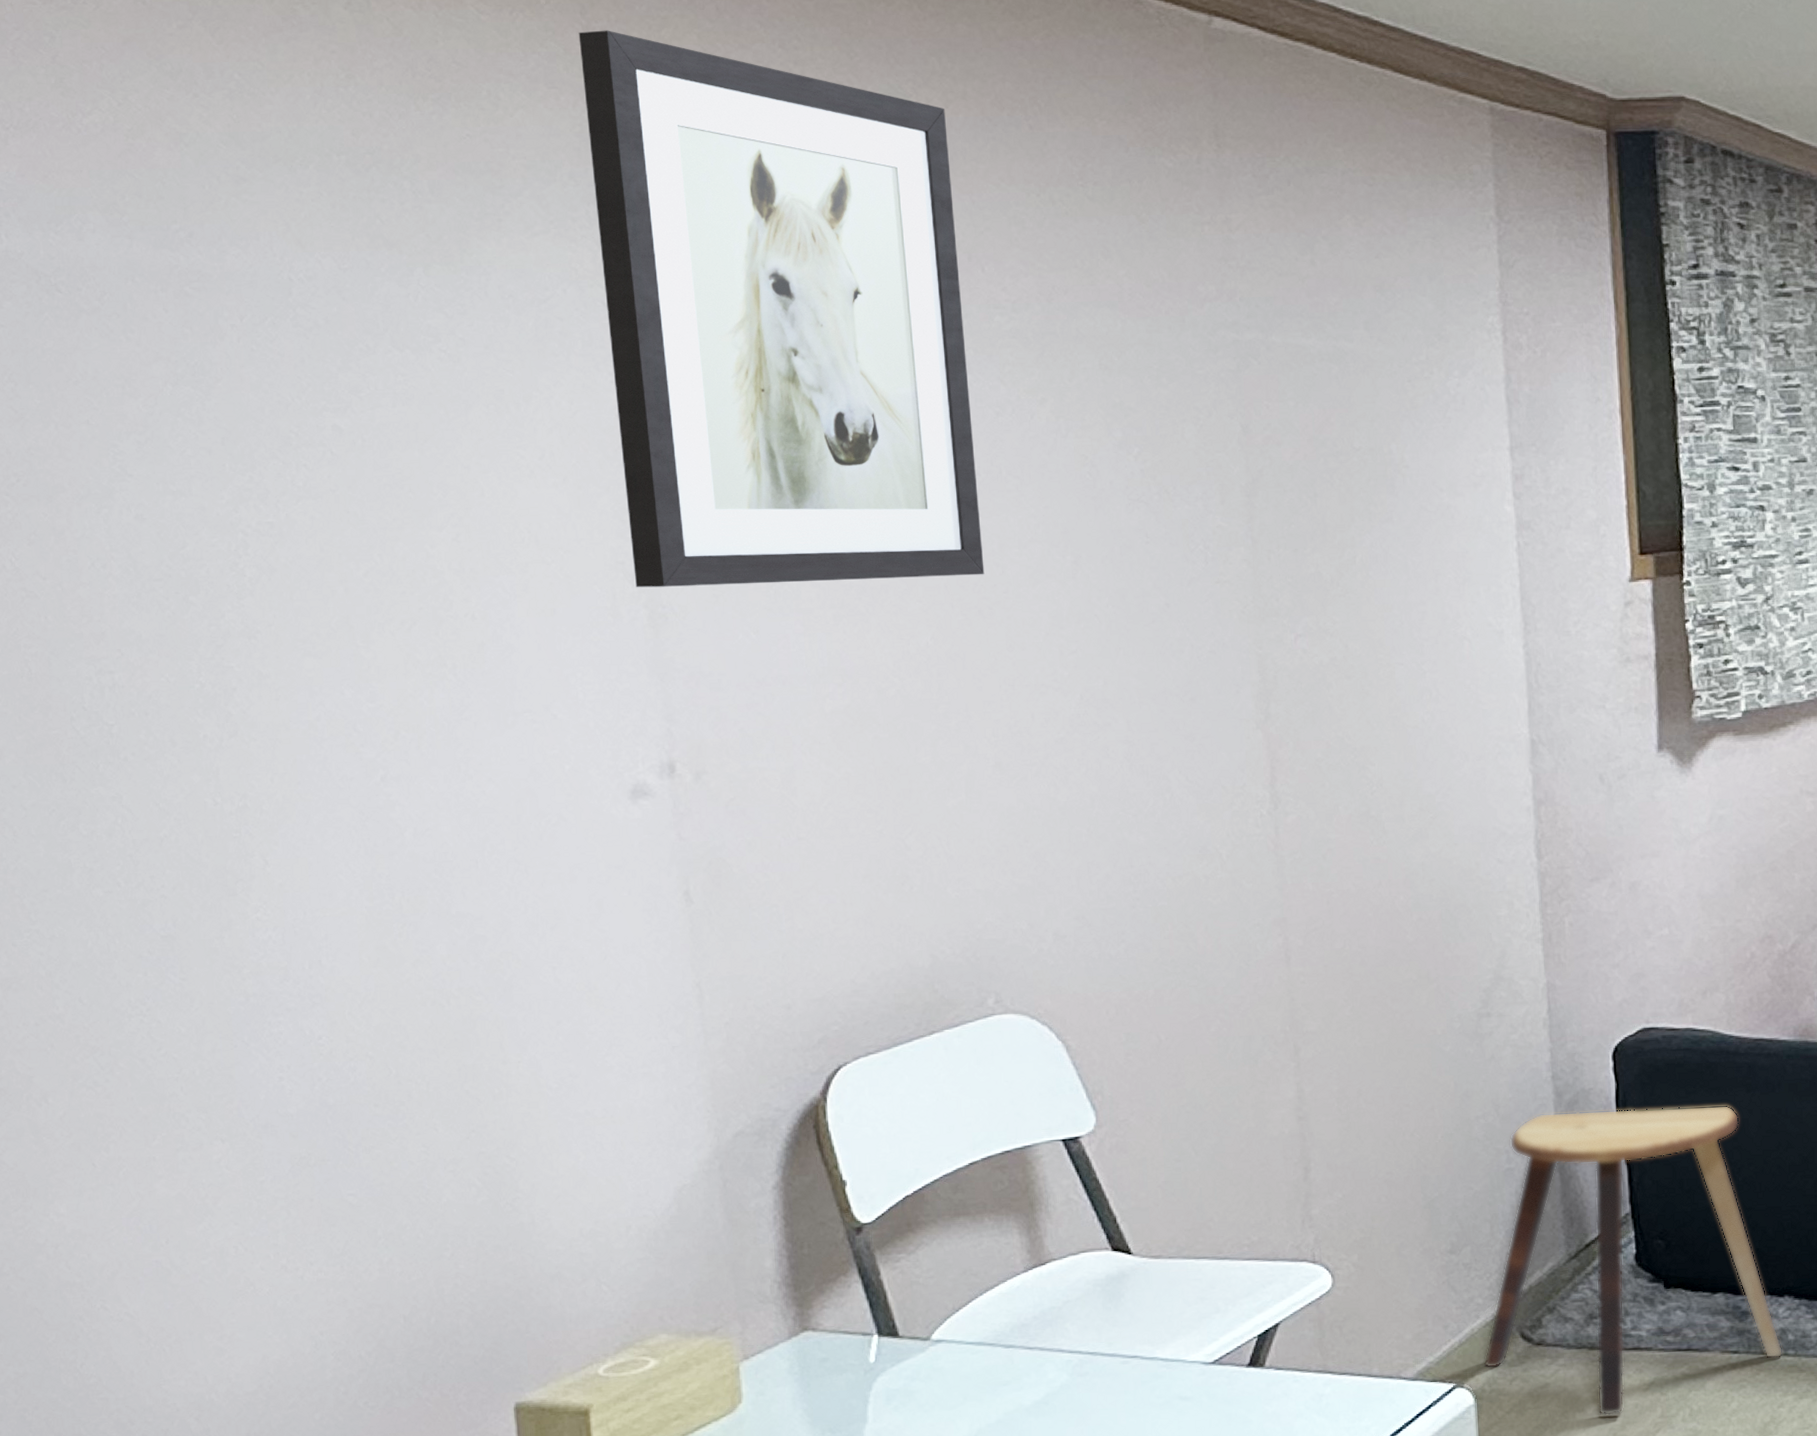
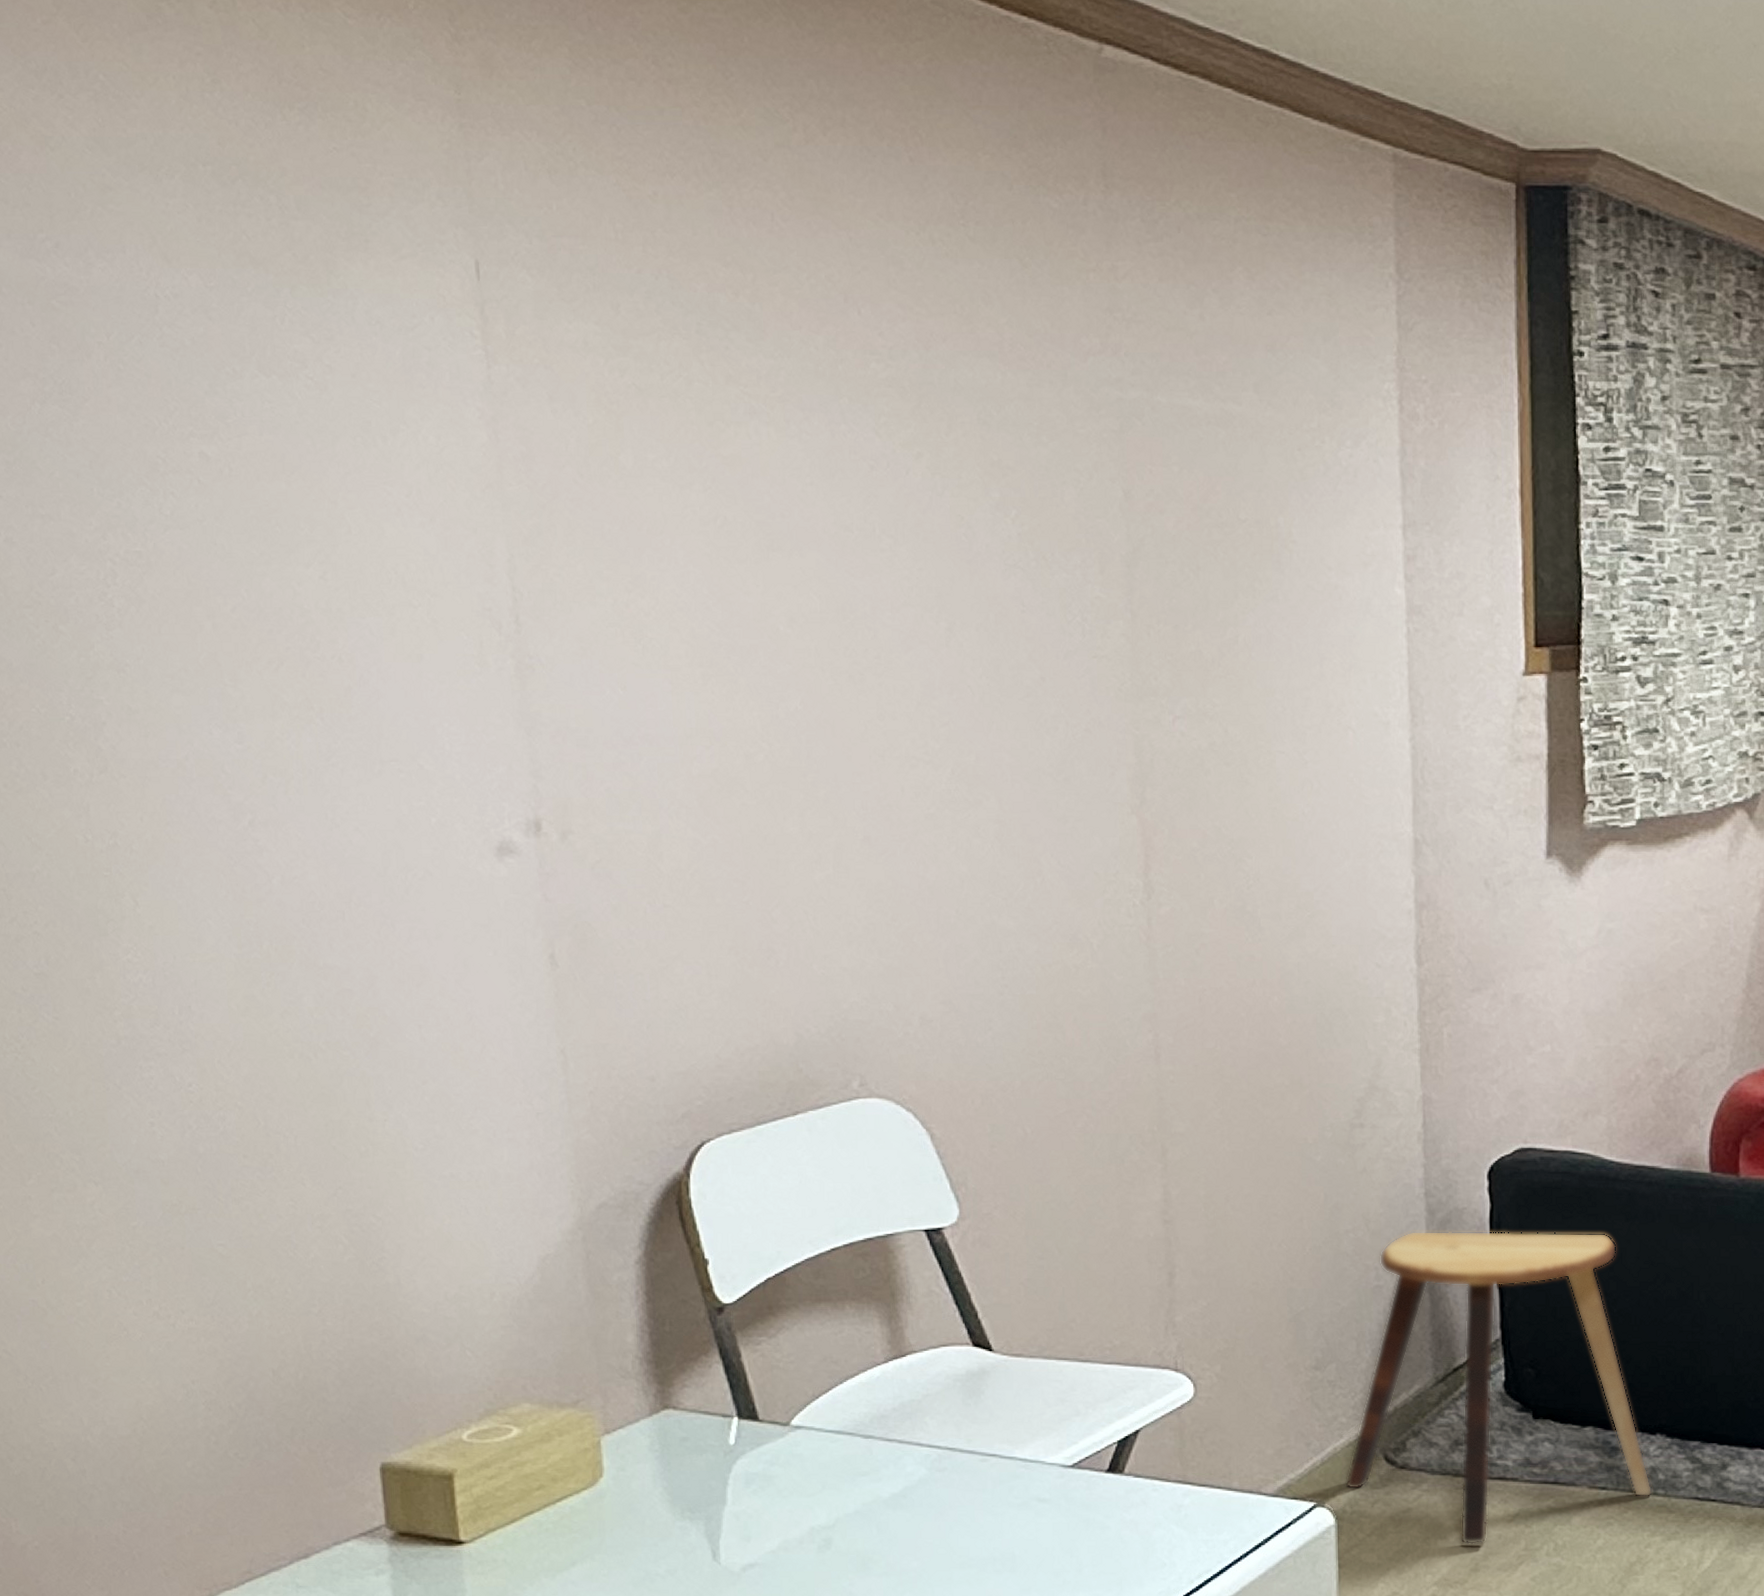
wall art: present [578,30,985,588] -> none [447,39,856,639]

